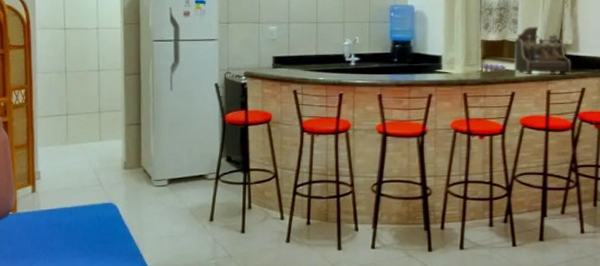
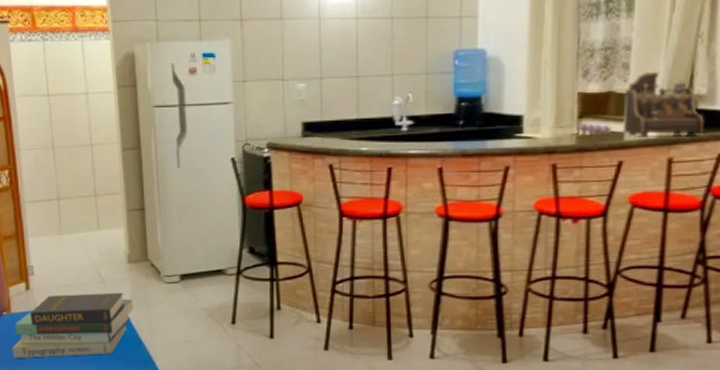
books: none [14,194,127,253] -> present [12,292,134,358]

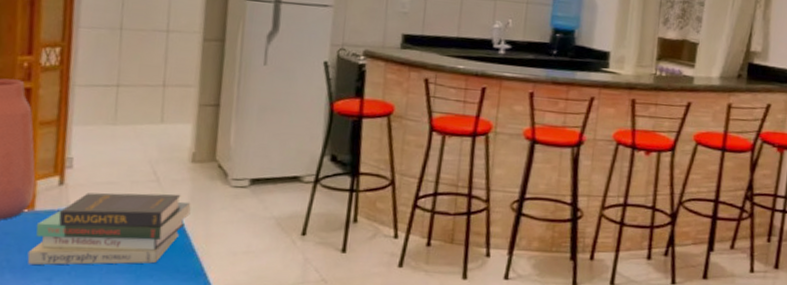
spice rack: present [622,71,704,138] -> none [692,26,758,87]

